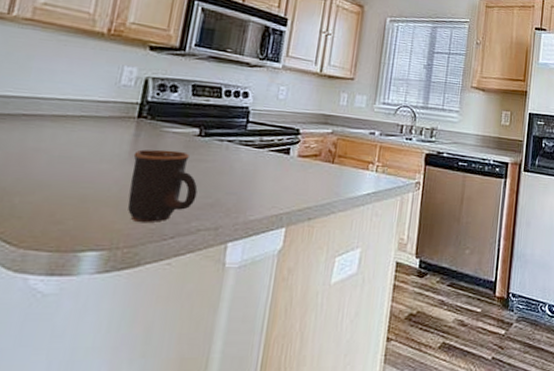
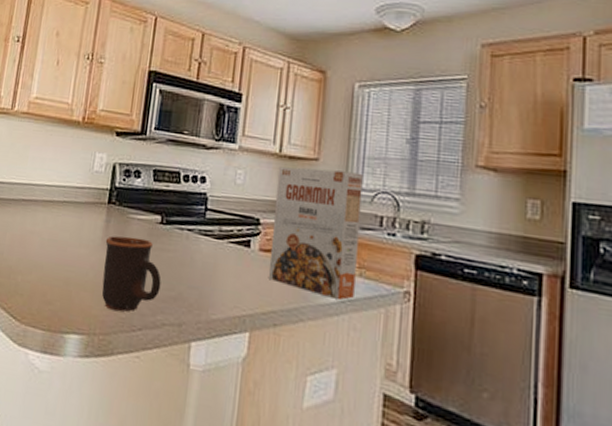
cereal box: none [305,84,390,194] -> present [268,166,364,301]

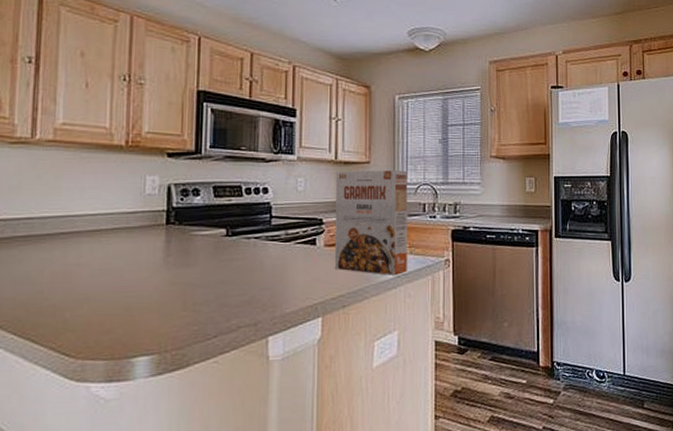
mug: present [101,236,161,312] -> none [167,252,233,325]

